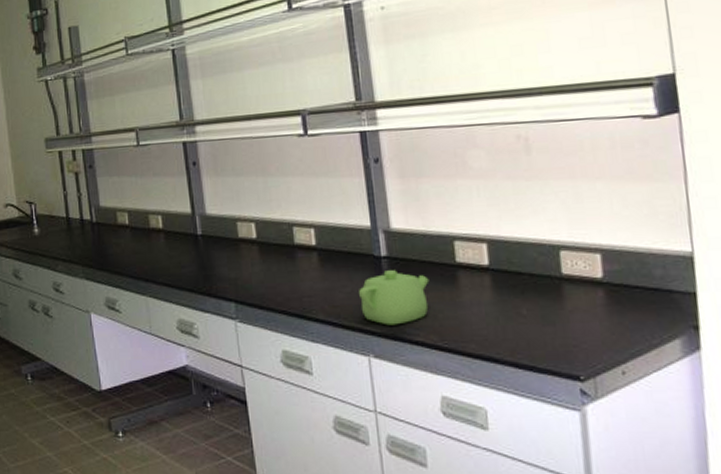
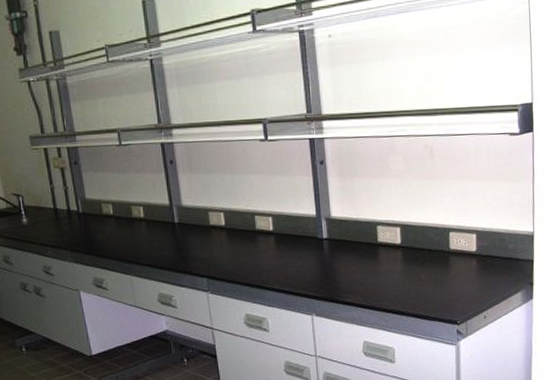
teapot: present [359,270,430,326] -> none [306,249,358,291]

